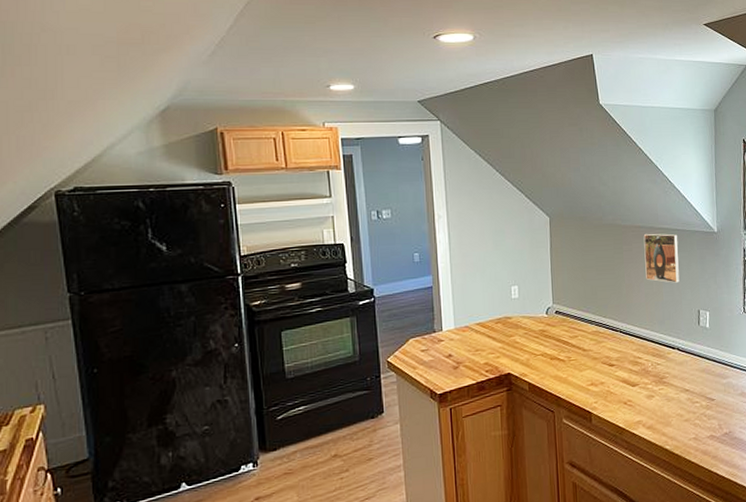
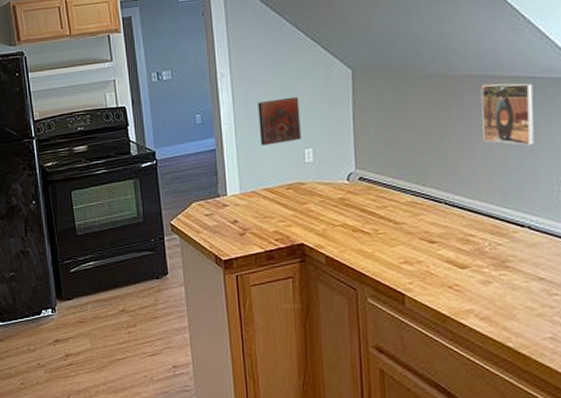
decorative tile: none [471,239,509,283] -> present [258,96,301,145]

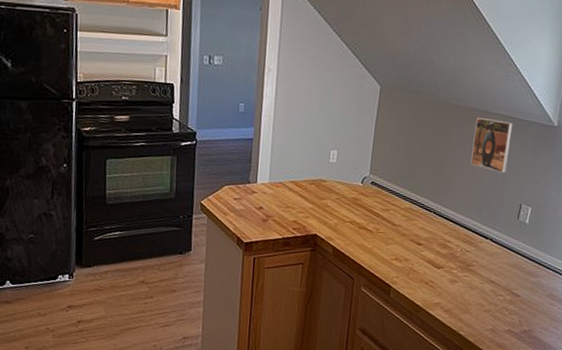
decorative tile: present [258,96,301,145] -> none [293,100,333,142]

